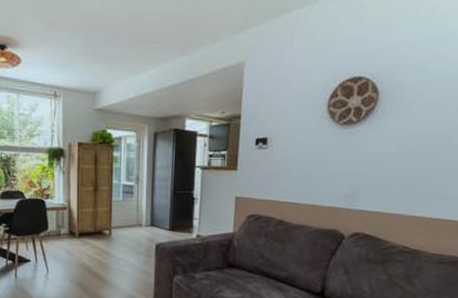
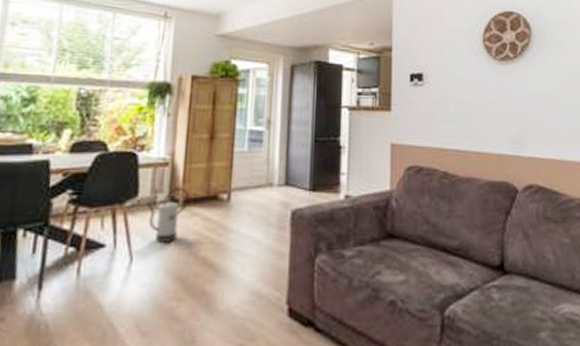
watering can: none [54,225,82,261] -> present [147,187,189,243]

